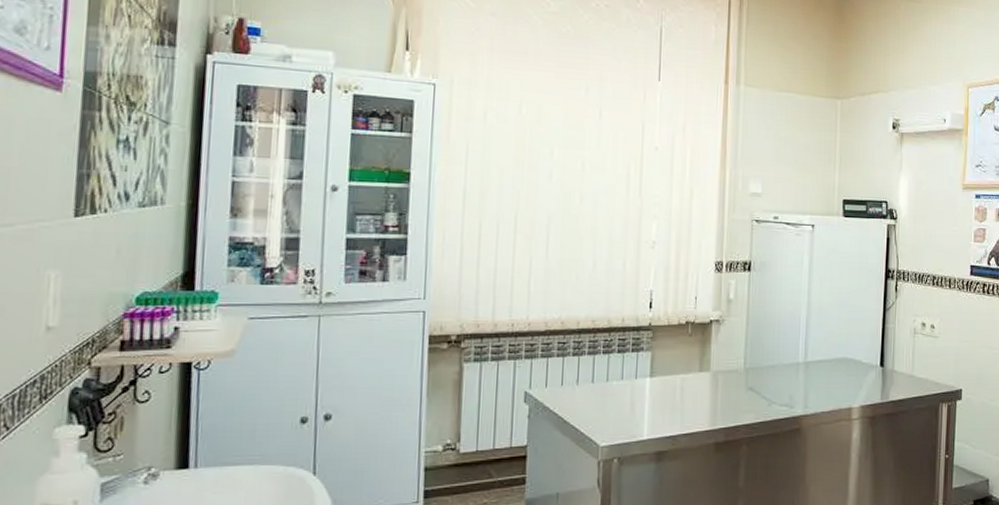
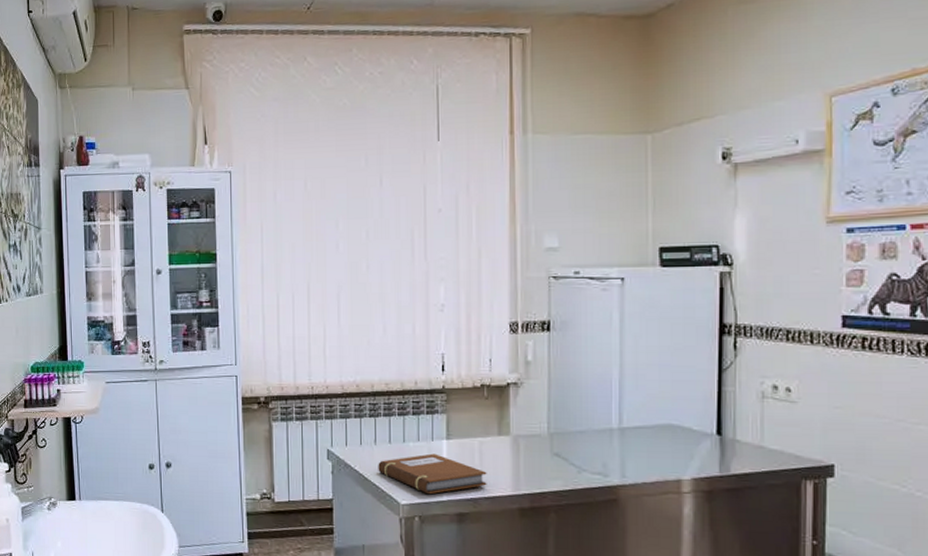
notebook: none [578,392,687,435] -> present [378,453,487,495]

